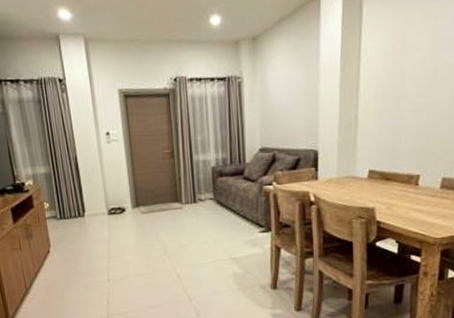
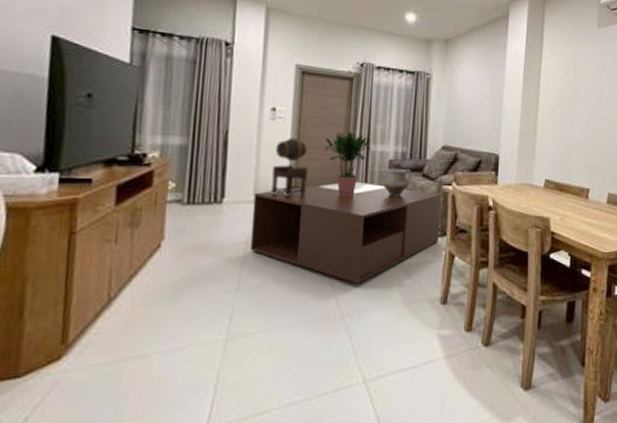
coffee table: none [106,189,265,274] -> present [250,181,441,283]
wooden barrel: none [115,156,146,208] -> present [271,137,309,197]
potted plant: none [154,145,194,204] -> present [324,131,371,197]
ceramic pot: none [204,174,234,199] -> present [379,169,412,196]

